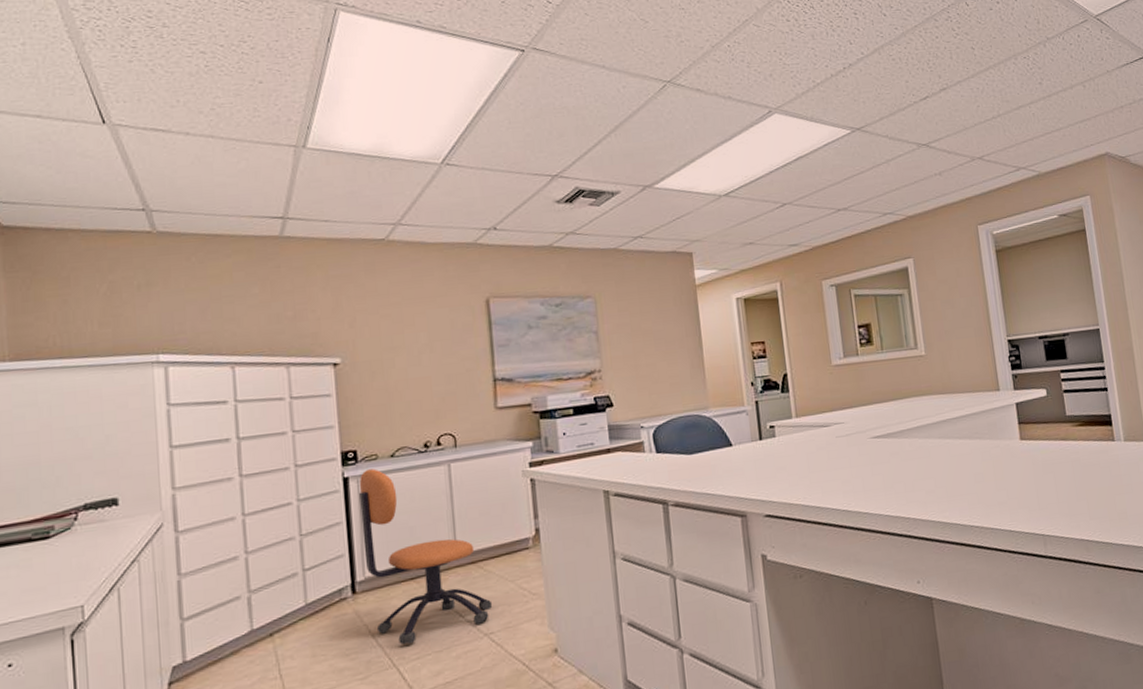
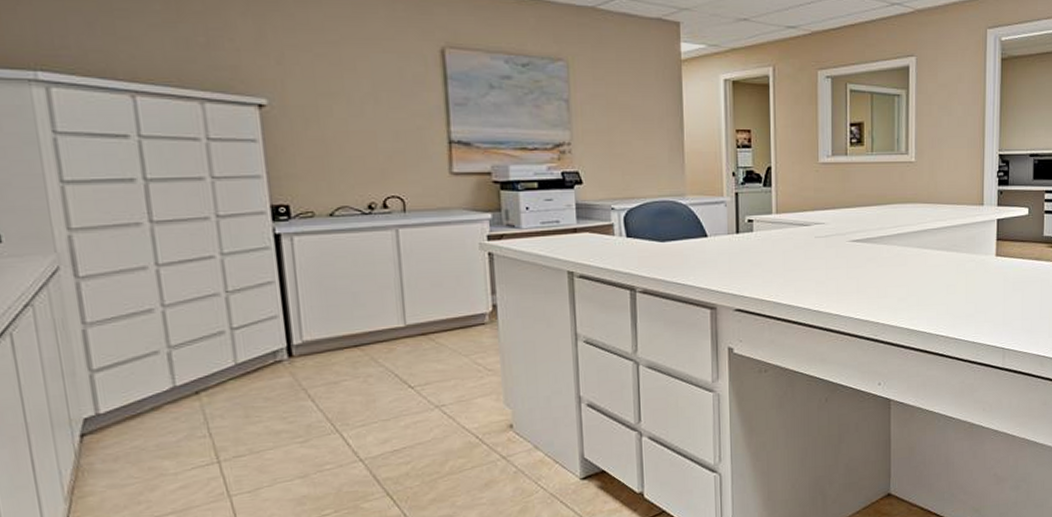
office chair: present [358,469,493,645] -> none [292,227,445,412]

